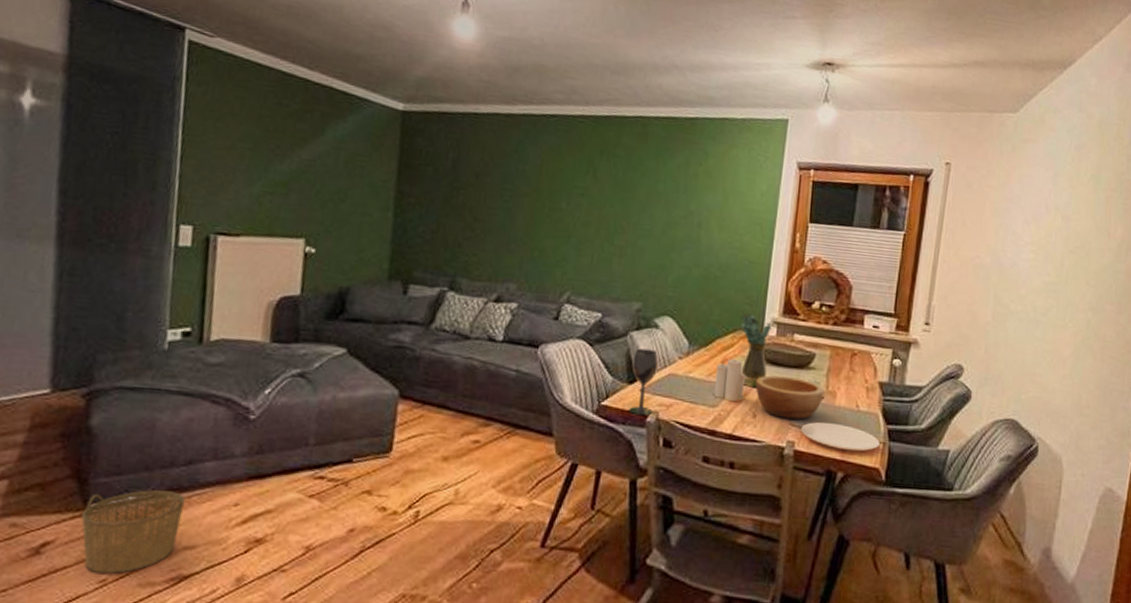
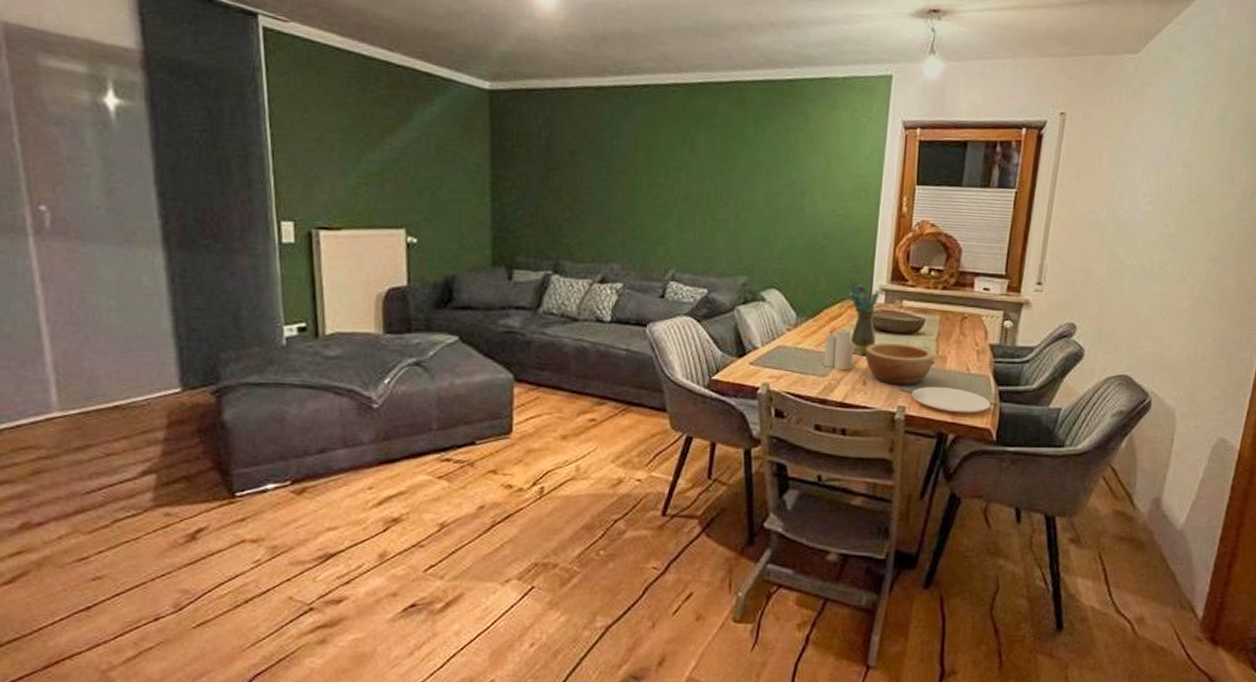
basket: present [81,490,186,575] -> none [229,478,323,556]
wine glass: present [628,348,659,416] -> none [739,322,767,388]

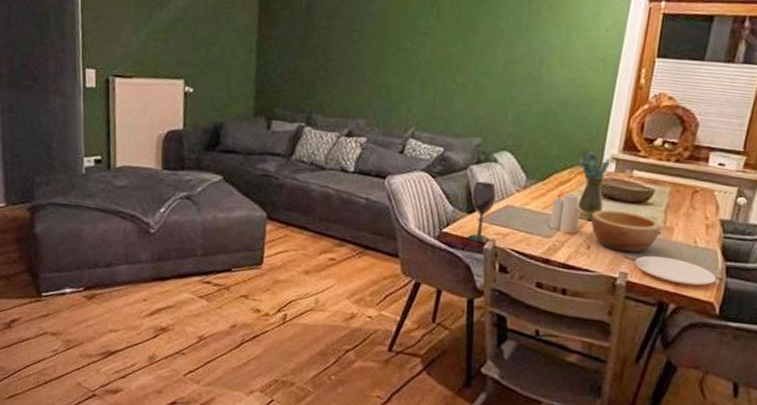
wine glass: none [739,322,767,388] -> present [467,181,497,243]

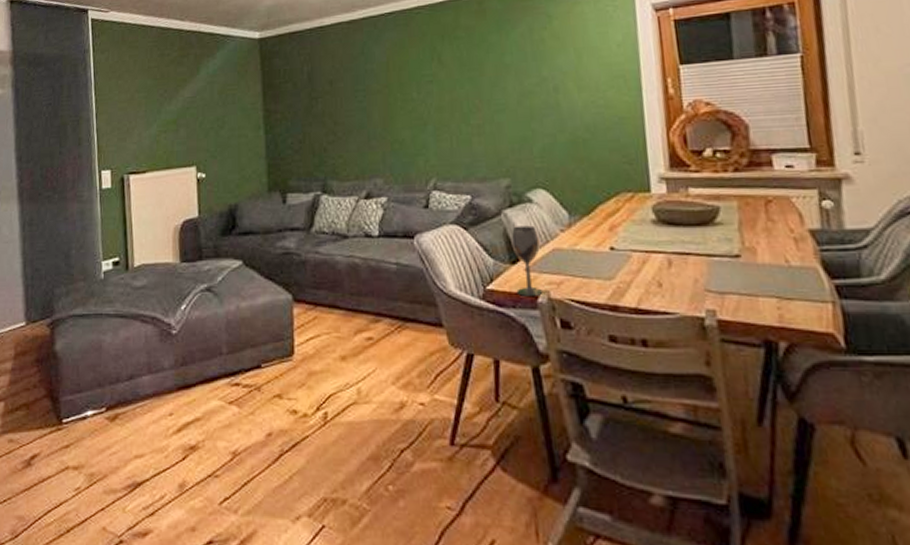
candle: present [548,192,581,234] -> none [604,223,645,272]
vase: present [577,147,610,221] -> none [620,171,666,254]
bowl: present [590,209,662,253] -> none [653,236,741,284]
plate: present [635,255,716,286] -> none [720,283,828,315]

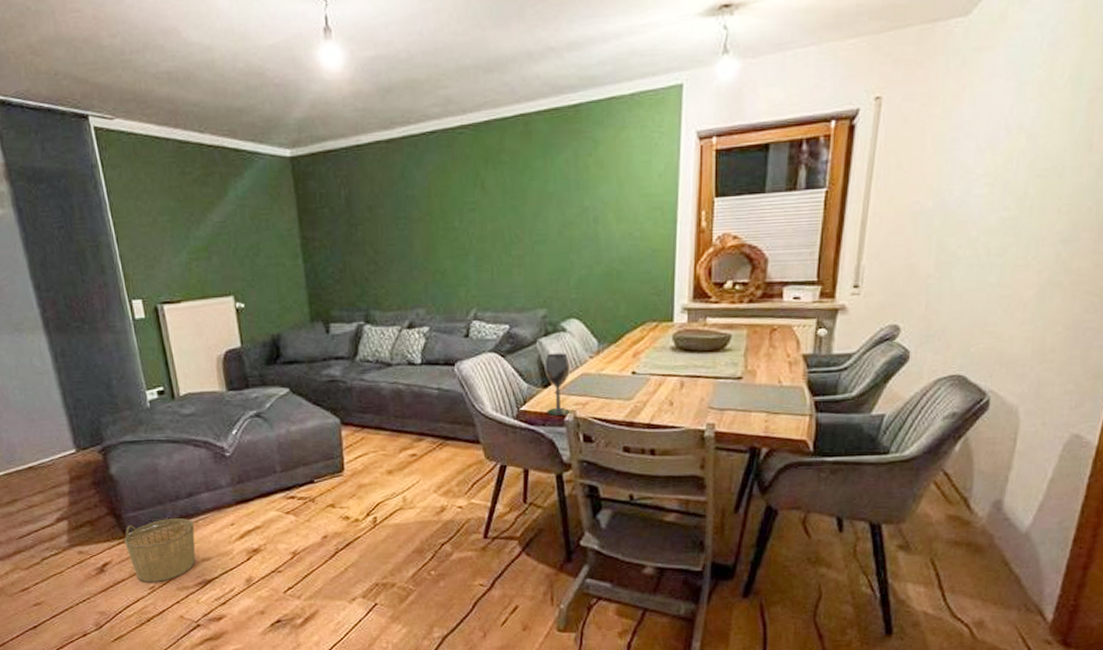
basket: none [57,404,131,483] -> present [124,518,196,583]

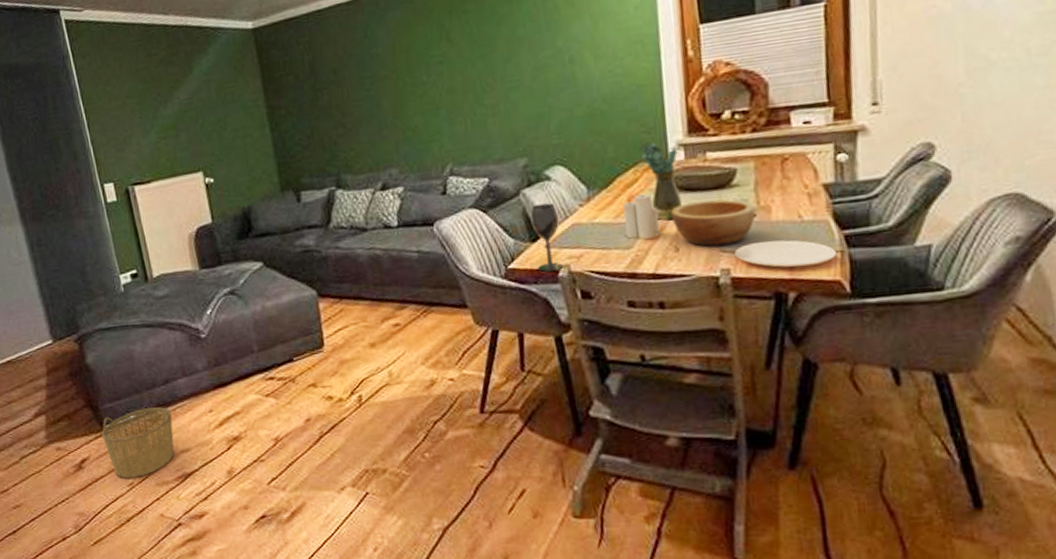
candle: none [627,350,661,393] -> present [622,192,663,240]
vase: none [648,302,682,377] -> present [638,141,683,221]
bowl: none [669,361,743,403] -> present [670,199,756,247]
plate: none [721,401,806,427] -> present [735,239,836,268]

